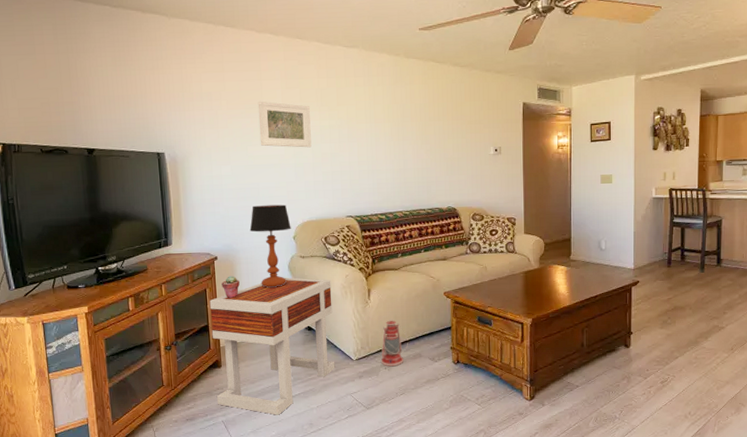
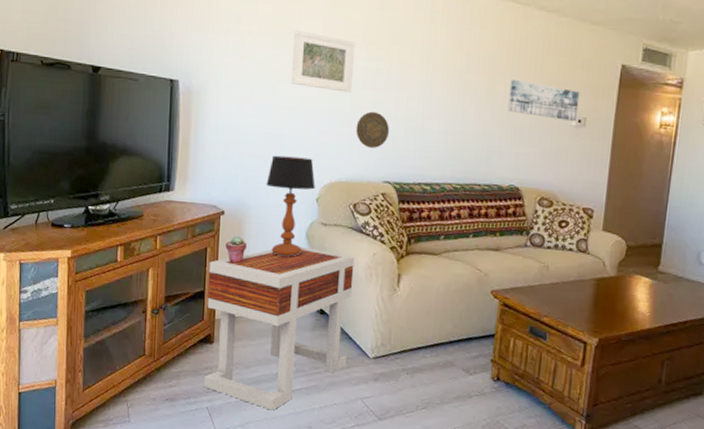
decorative plate: none [319,160,346,190] -> present [355,111,389,148]
lantern: present [380,319,408,366] -> none [403,314,440,373]
wall art: none [438,122,494,151] -> present [507,79,580,121]

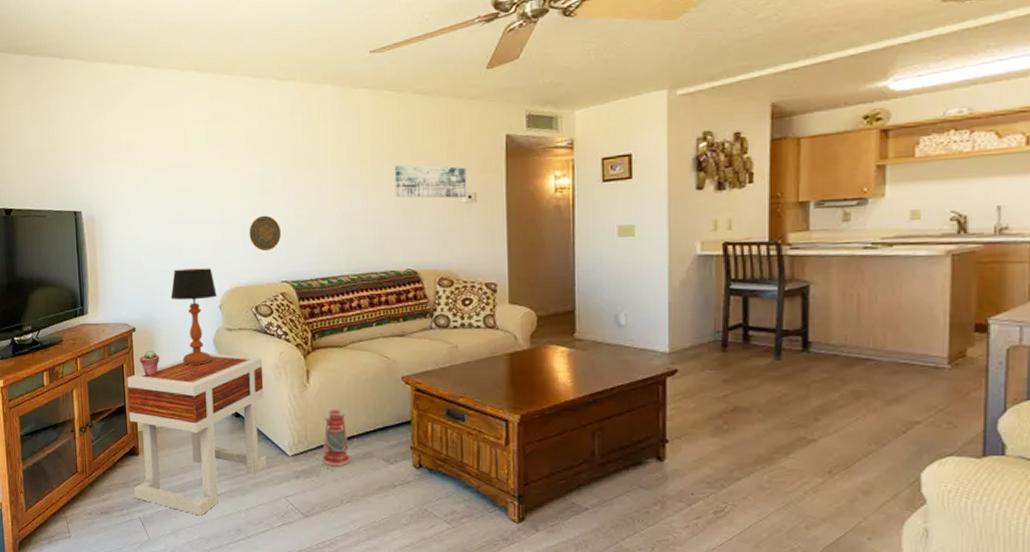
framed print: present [291,31,355,93] -> none [180,149,241,201]
lantern: none [403,314,440,373] -> present [321,407,356,466]

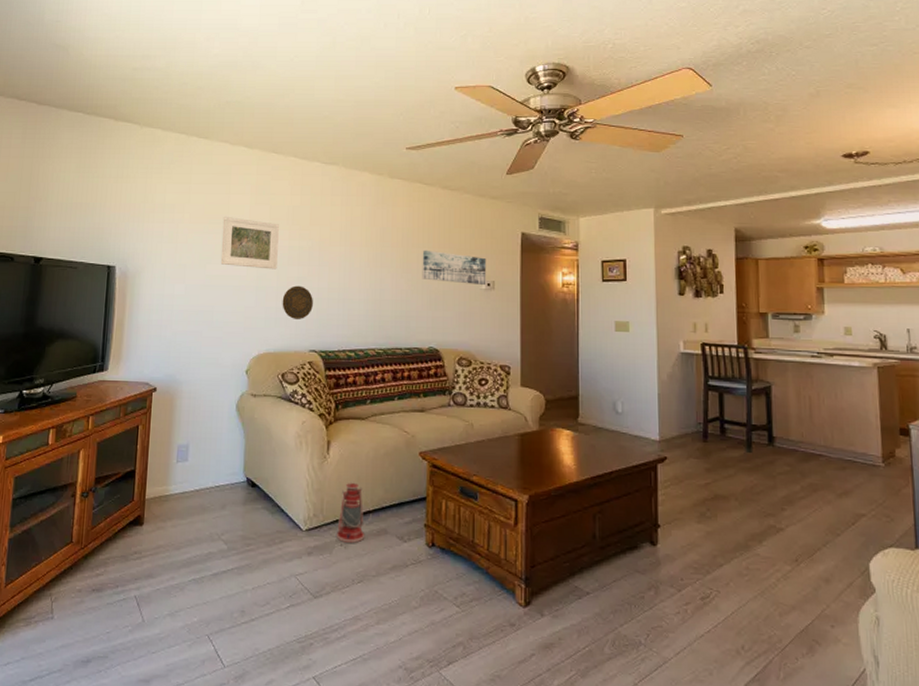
side table: present [127,354,267,516] -> none [131,419,284,595]
potted succulent: present [140,350,159,375] -> none [157,412,178,439]
table lamp: present [170,268,217,365] -> none [197,331,245,430]
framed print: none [180,149,241,201] -> present [220,217,279,270]

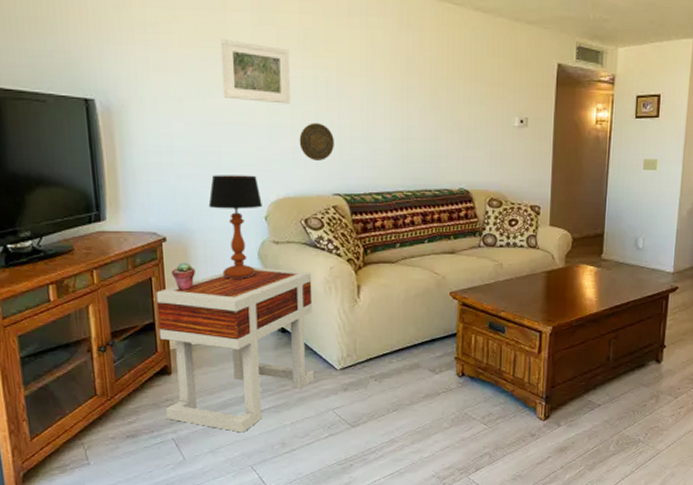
side table: none [131,419,284,595] -> present [156,268,315,433]
potted succulent: none [157,412,178,439] -> present [172,262,195,290]
table lamp: none [197,331,245,430] -> present [208,175,262,279]
lantern: present [336,480,372,543] -> none [370,322,404,378]
wall art: present [422,250,487,285] -> none [452,82,520,121]

